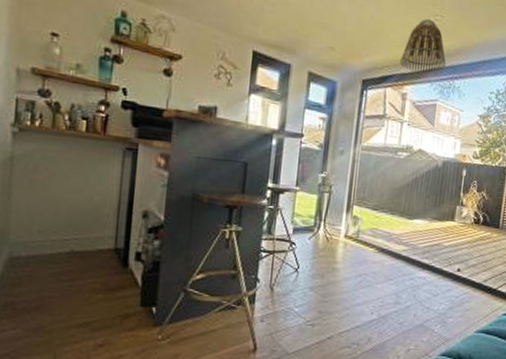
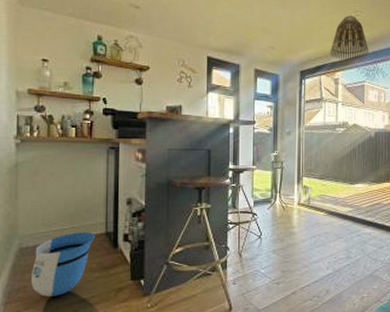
sun visor: none [21,245,102,317] -> present [31,232,95,297]

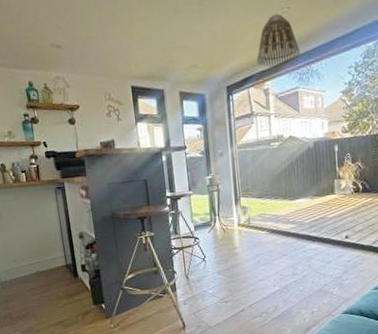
sun visor: present [31,232,95,297] -> none [12,265,58,321]

